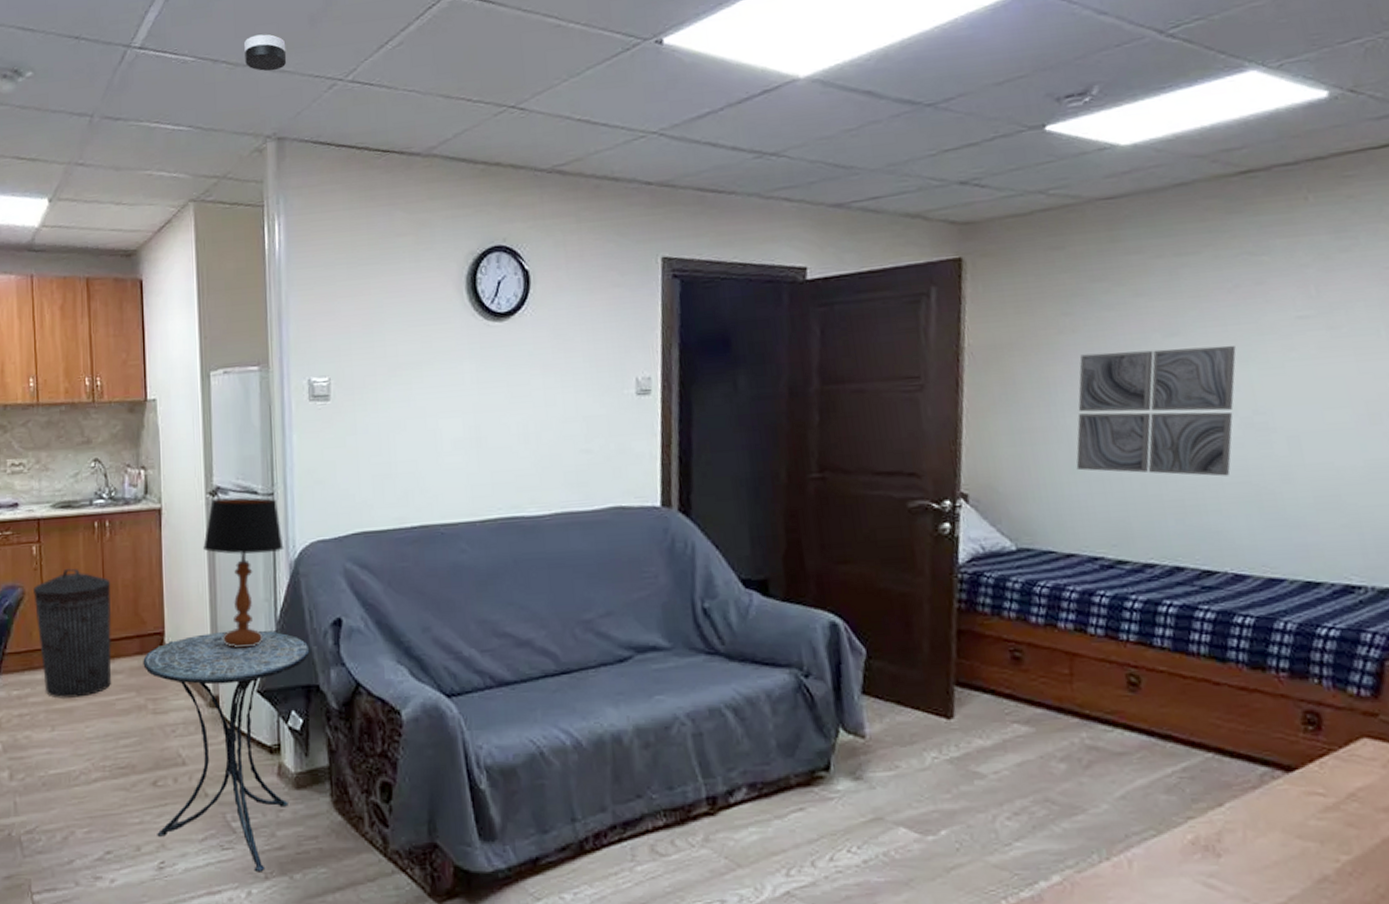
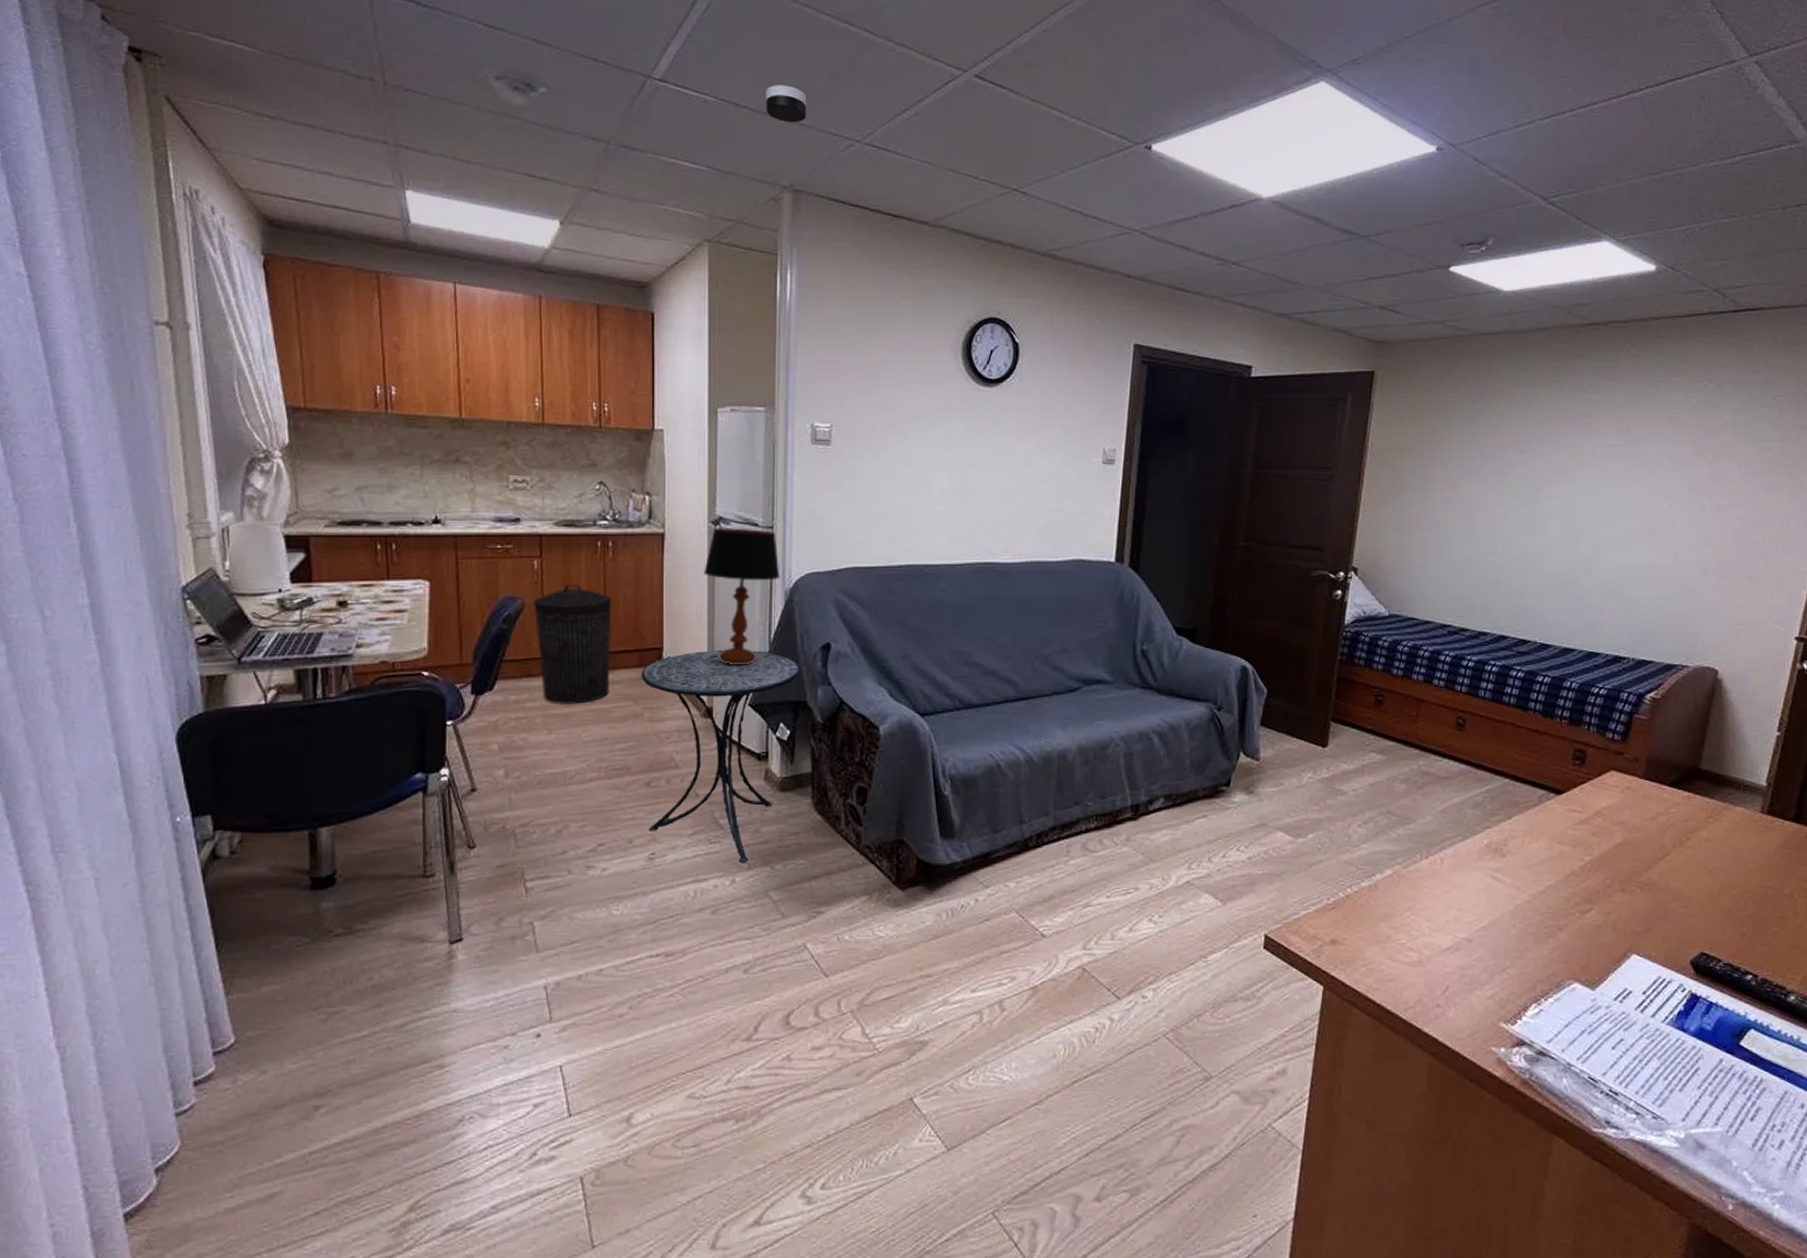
wall art: present [1076,345,1236,477] -> none [1440,461,1565,567]

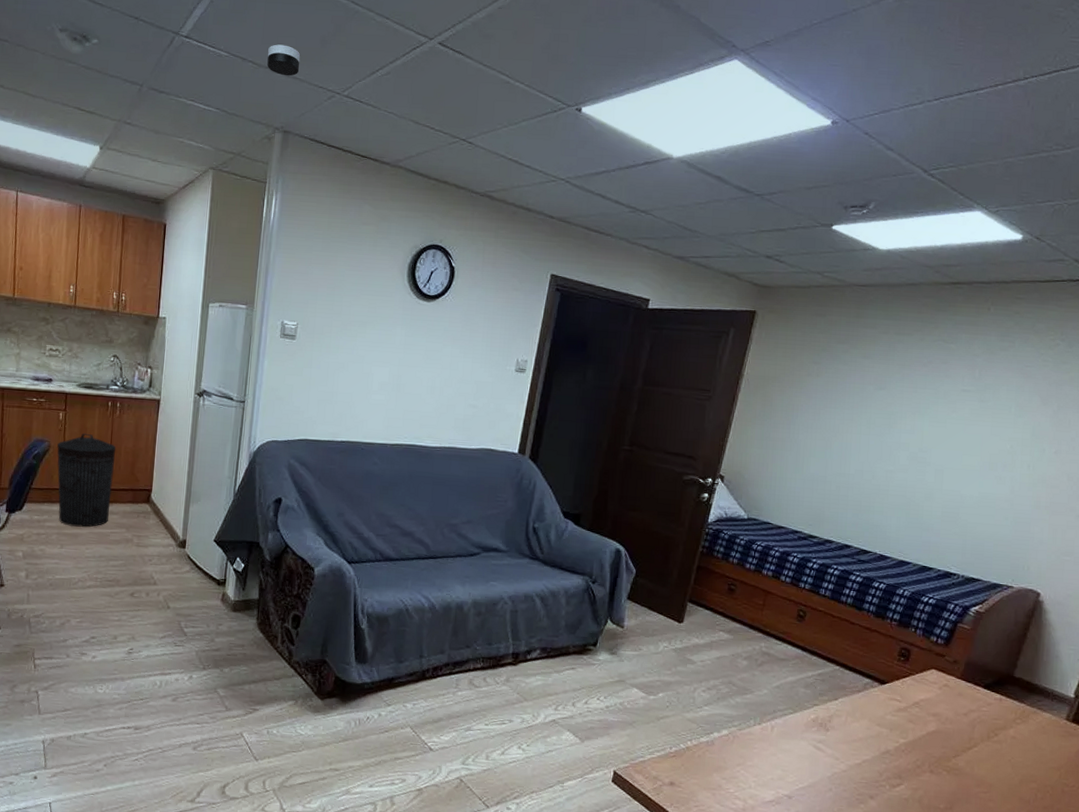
side table: present [641,649,800,863] -> none [130,495,256,664]
table lamp: present [704,528,780,665] -> none [188,399,247,509]

